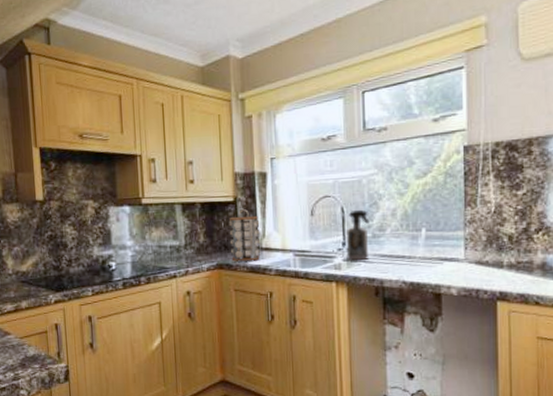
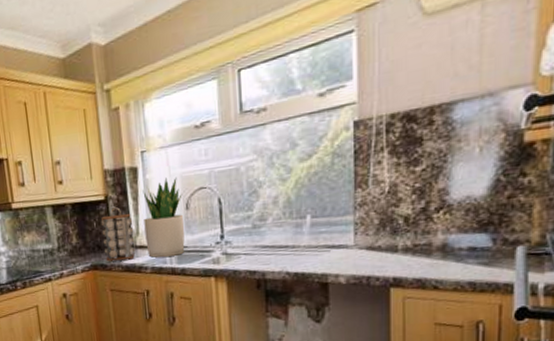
planter: none [270,184,309,261] -> present [142,176,185,258]
spray bottle: present [345,209,370,260] -> none [223,199,250,254]

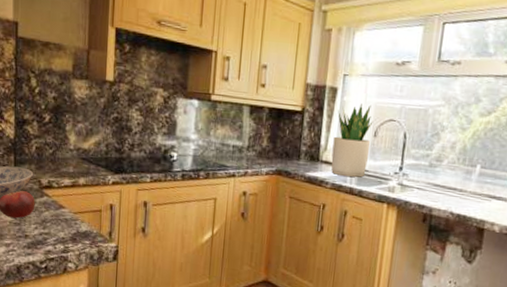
spice rack: present [101,207,136,262] -> none [290,120,324,172]

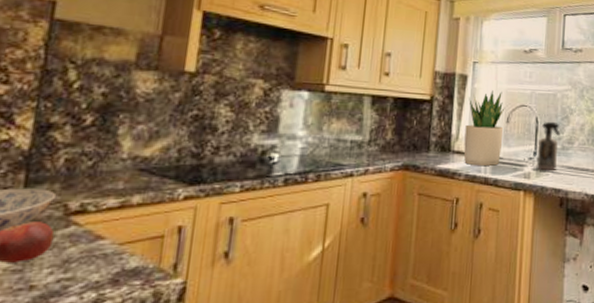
spray bottle: none [401,137,429,187] -> present [536,121,561,170]

